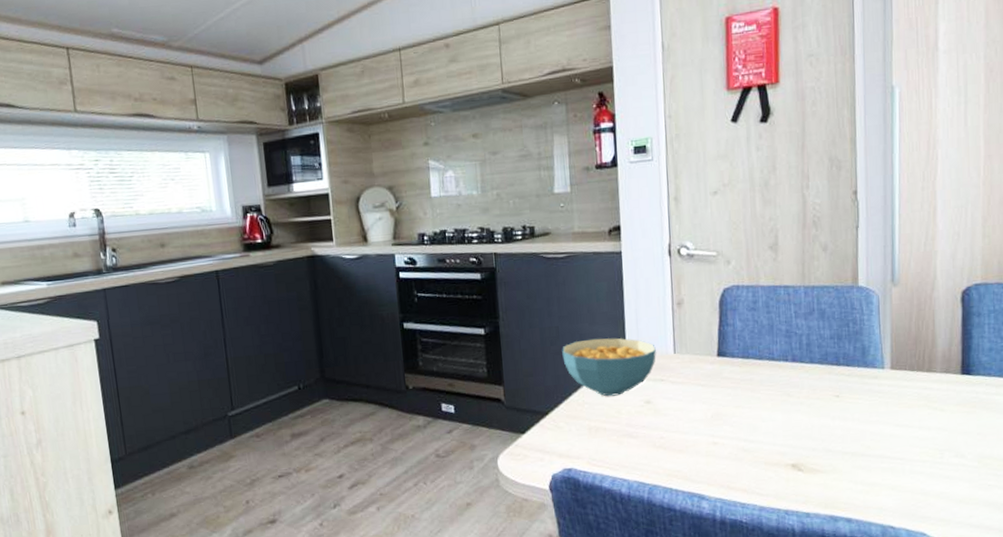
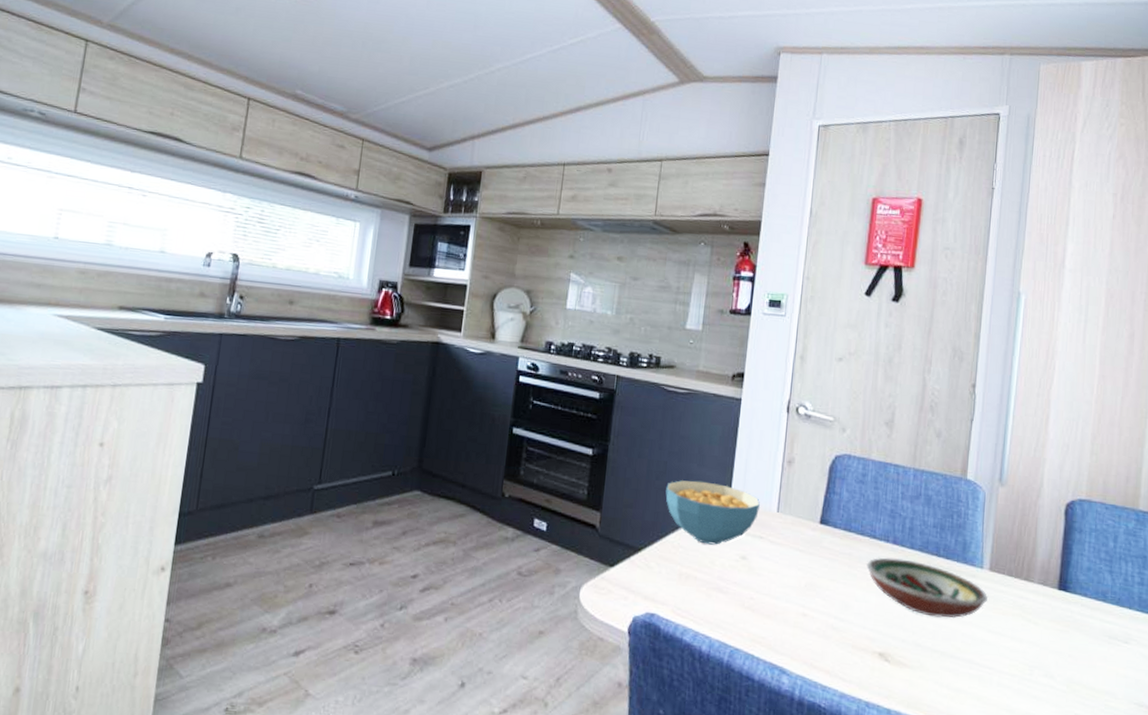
decorative bowl: none [769,373,893,423] -> present [866,557,989,619]

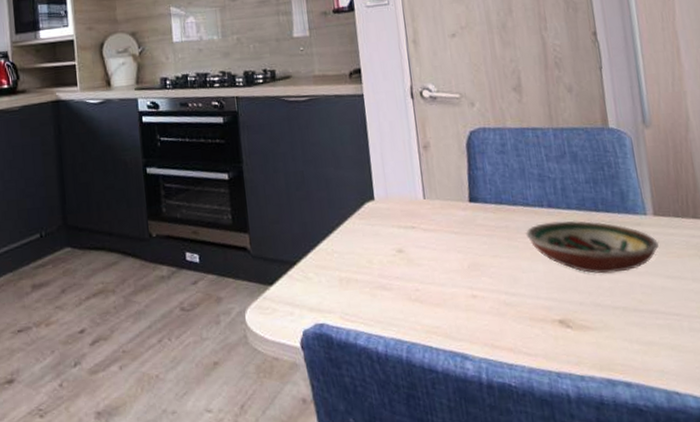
cereal bowl: present [665,480,760,545] -> none [308,182,406,245]

